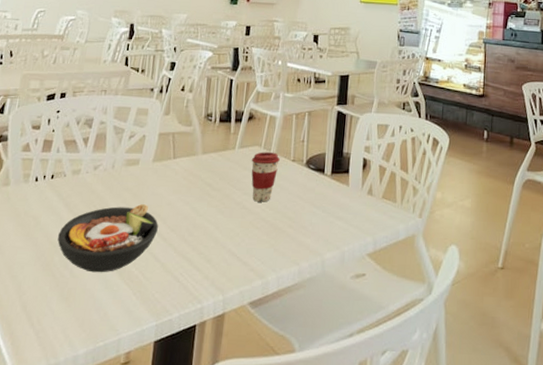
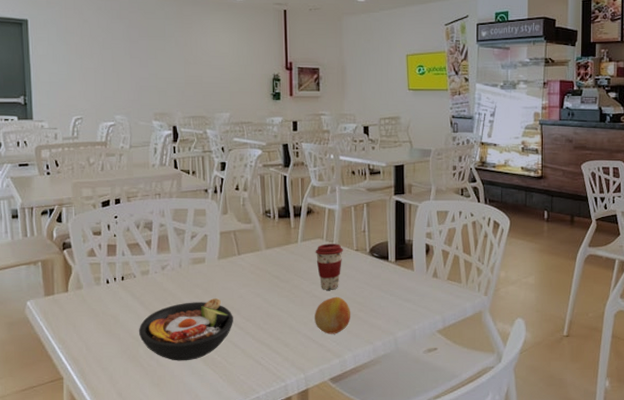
fruit: none [241,209,280,252] -> present [315,296,351,334]

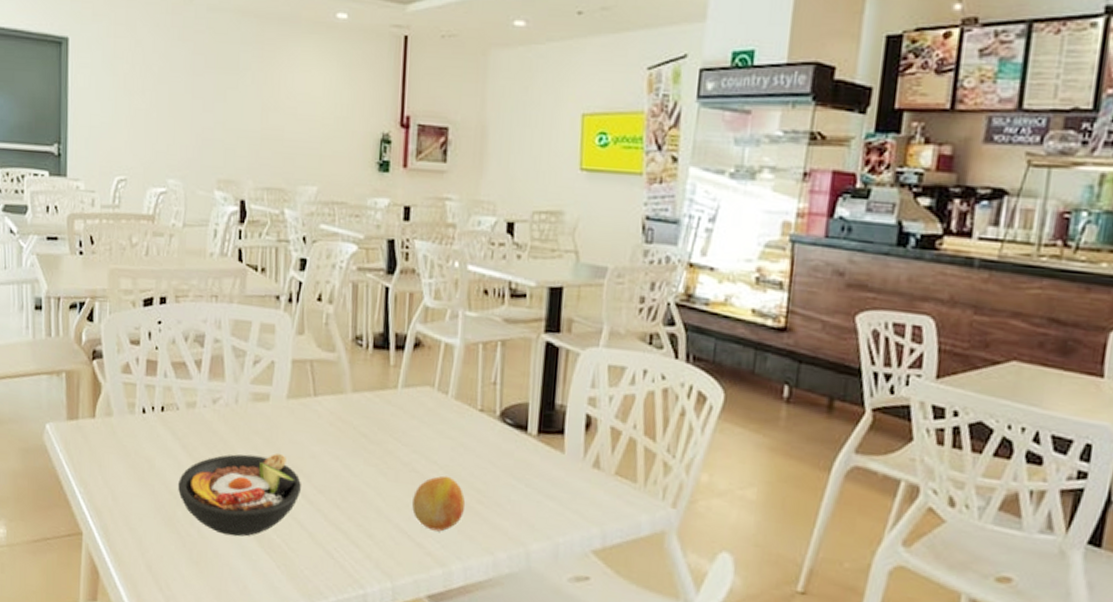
coffee cup: present [315,243,343,290] -> none [421,394,462,466]

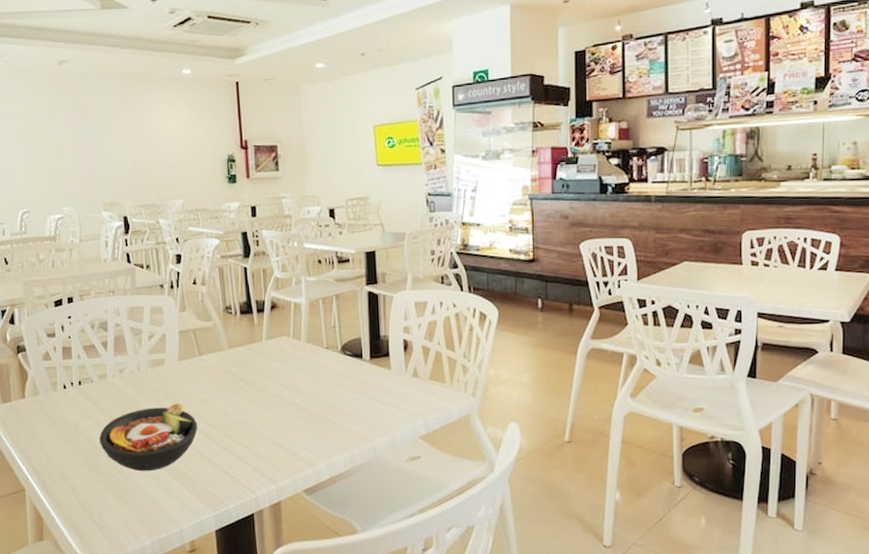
fruit: present [412,475,466,532] -> none [284,400,324,442]

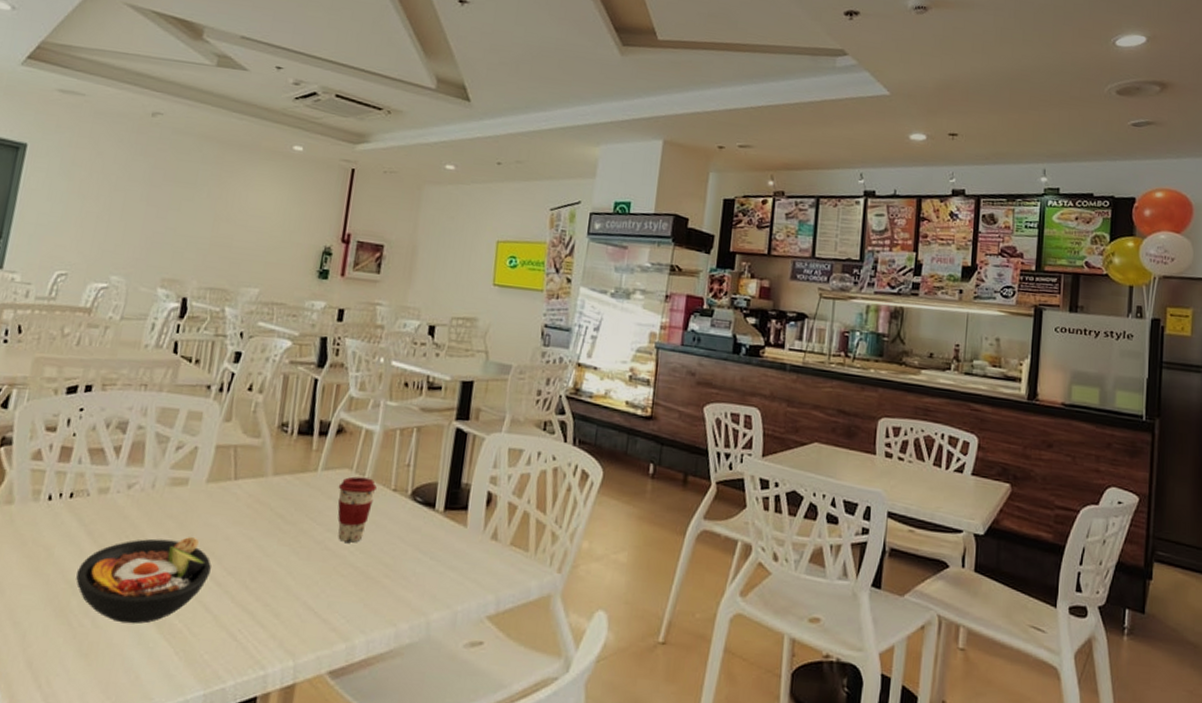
coffee cup: none [281,341,312,393] -> present [337,476,377,543]

